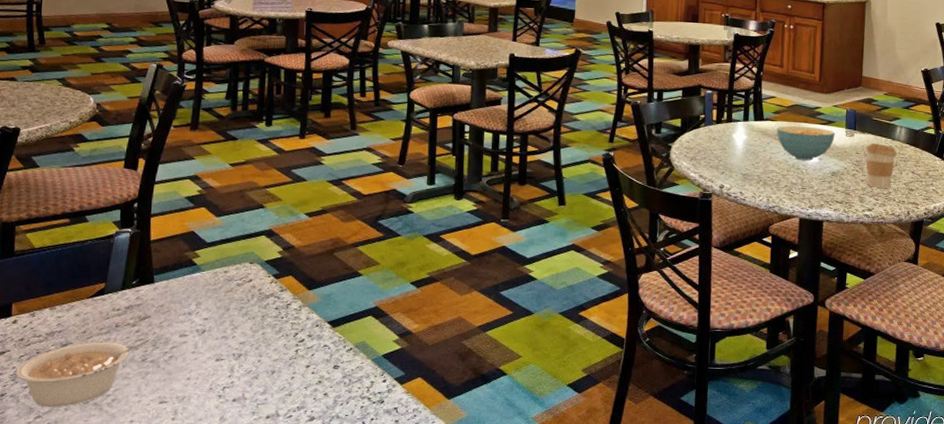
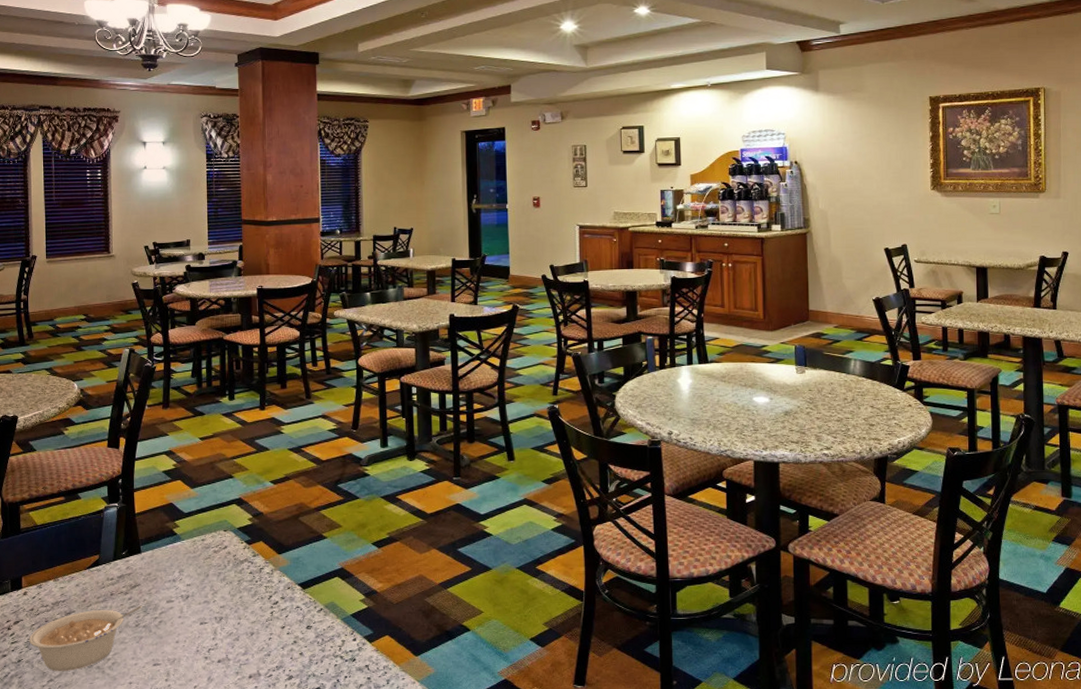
cereal bowl: present [776,125,835,161] -> none [723,366,785,401]
coffee cup: present [865,142,897,188] -> none [818,378,853,425]

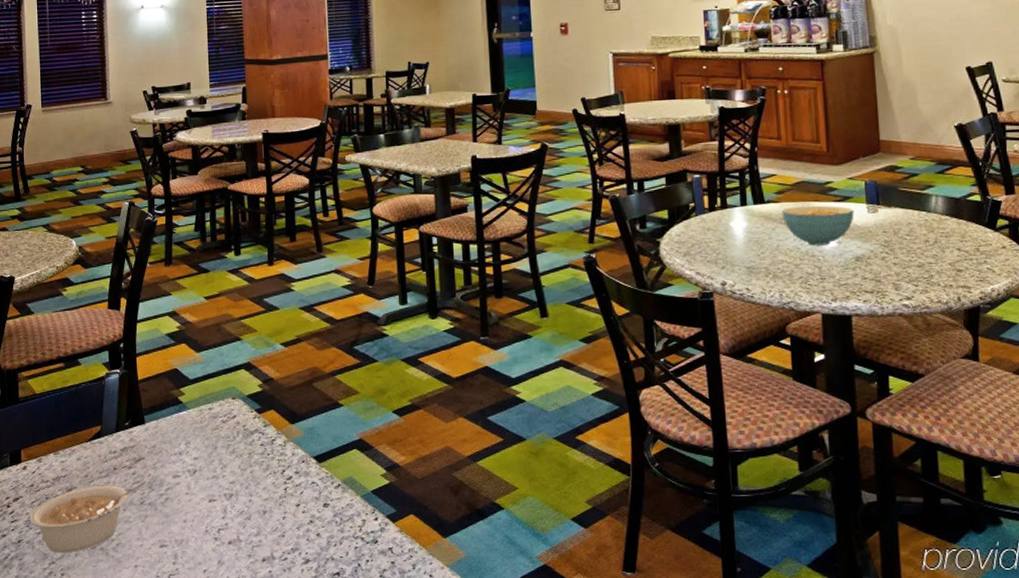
cereal bowl: none [723,366,785,401] -> present [782,205,854,246]

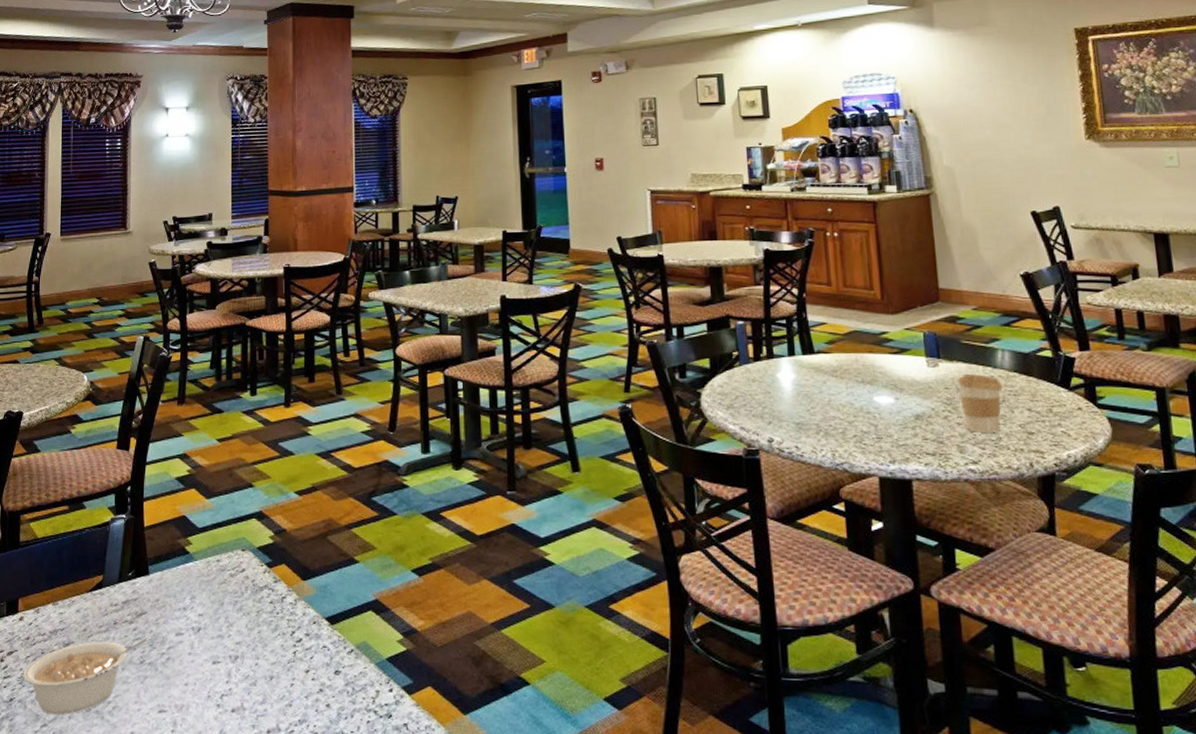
cereal bowl: present [782,205,854,246] -> none [833,357,913,402]
coffee cup: none [894,218,936,271] -> present [957,373,1003,433]

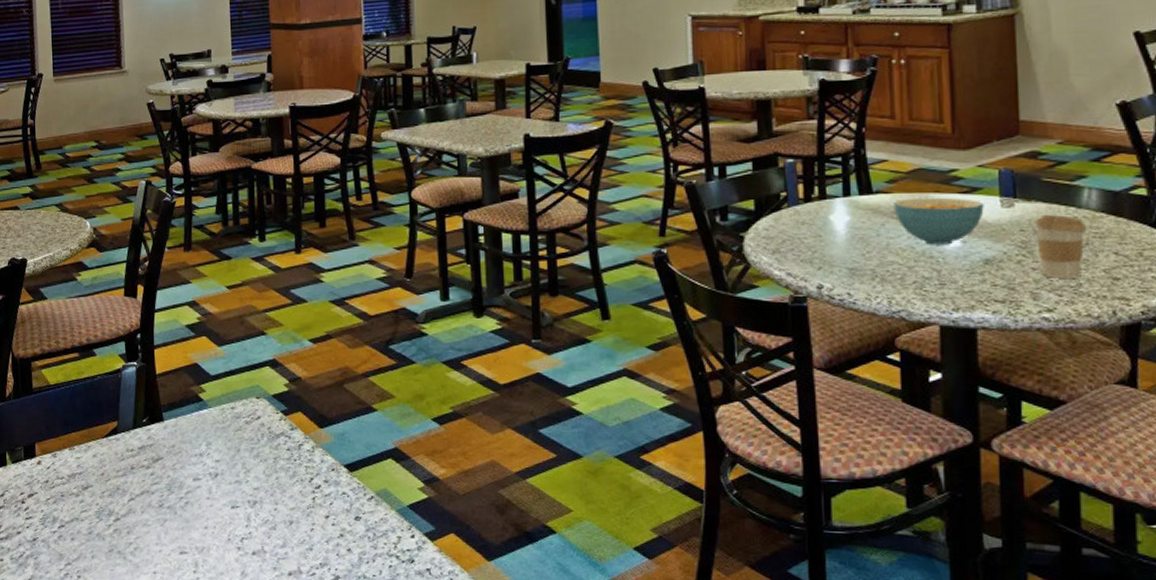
legume: present [23,638,148,715] -> none [44,482,166,554]
cereal bowl: none [833,357,913,402] -> present [893,197,984,245]

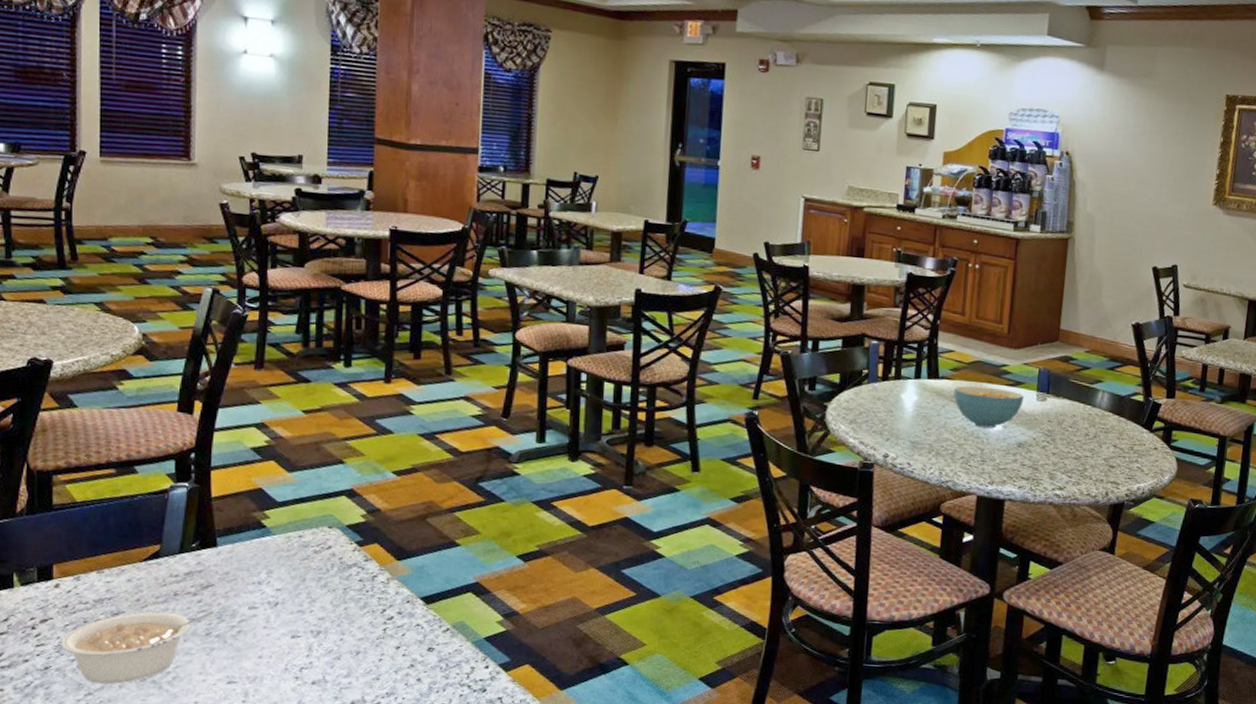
legume: none [44,482,166,554] -> present [60,610,215,684]
coffee cup: present [1034,214,1087,278] -> none [1059,409,1097,464]

